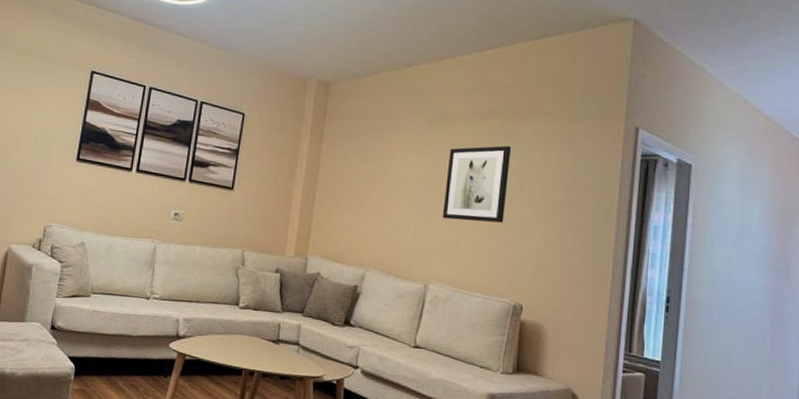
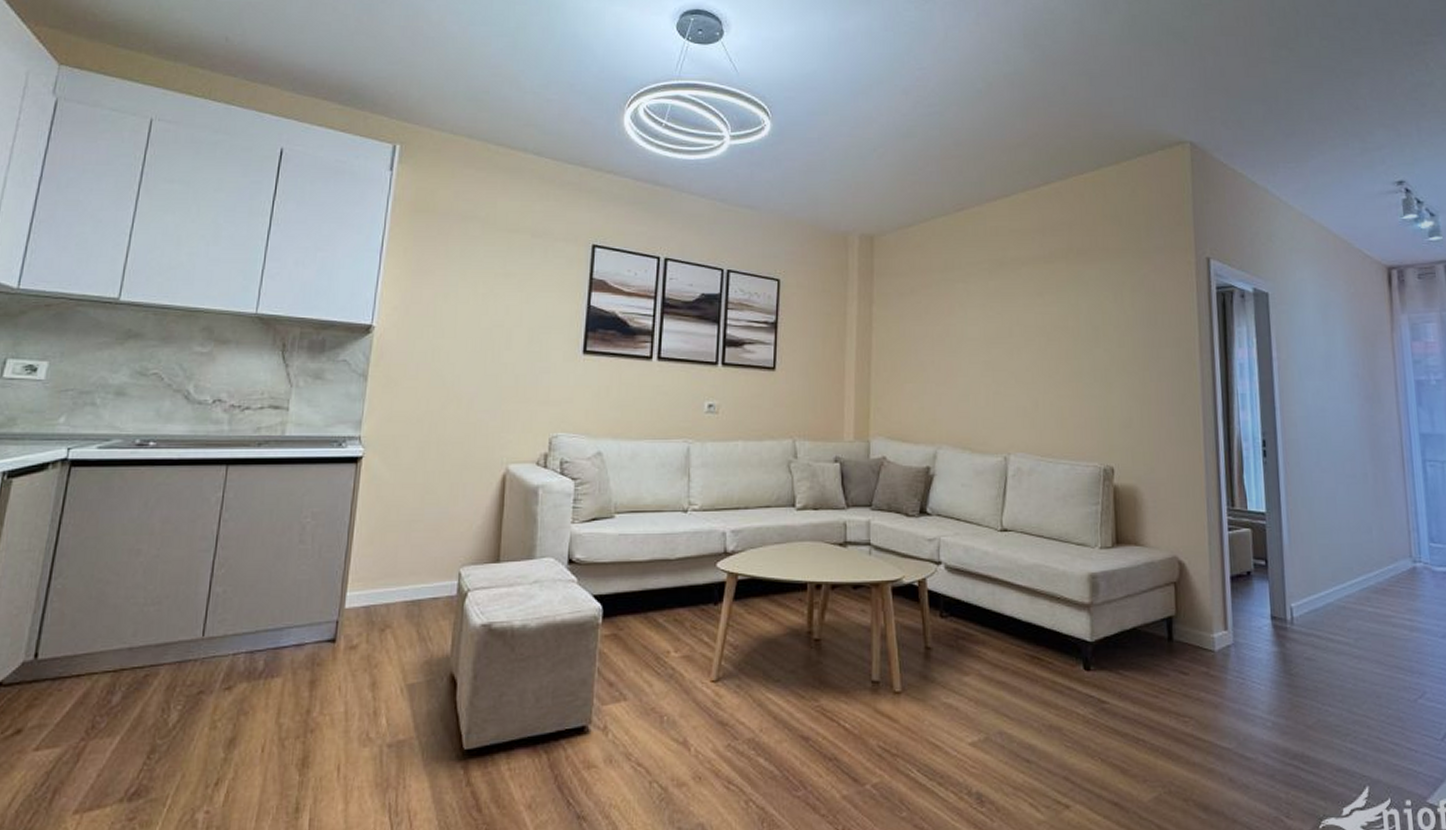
wall art: present [442,145,511,223] -> none [1014,291,1082,379]

